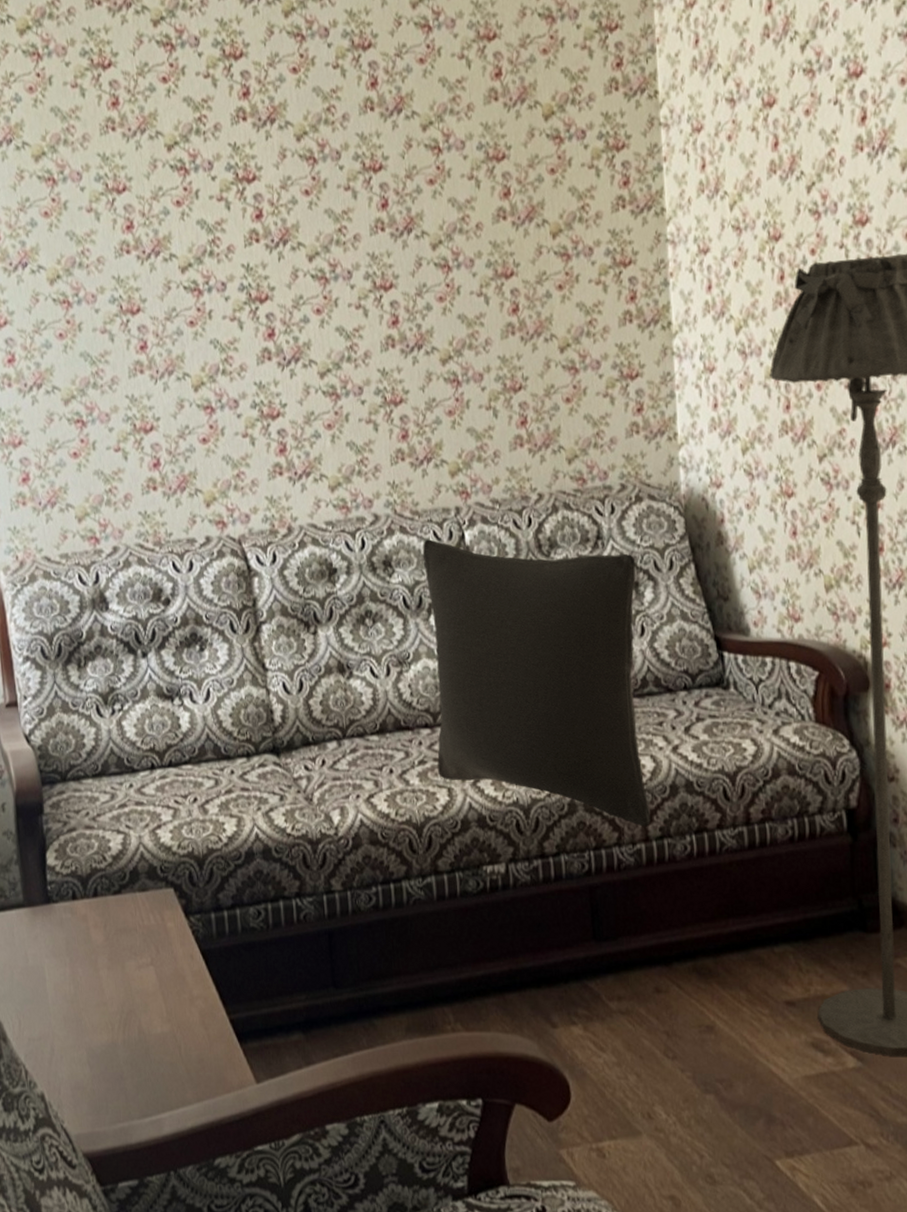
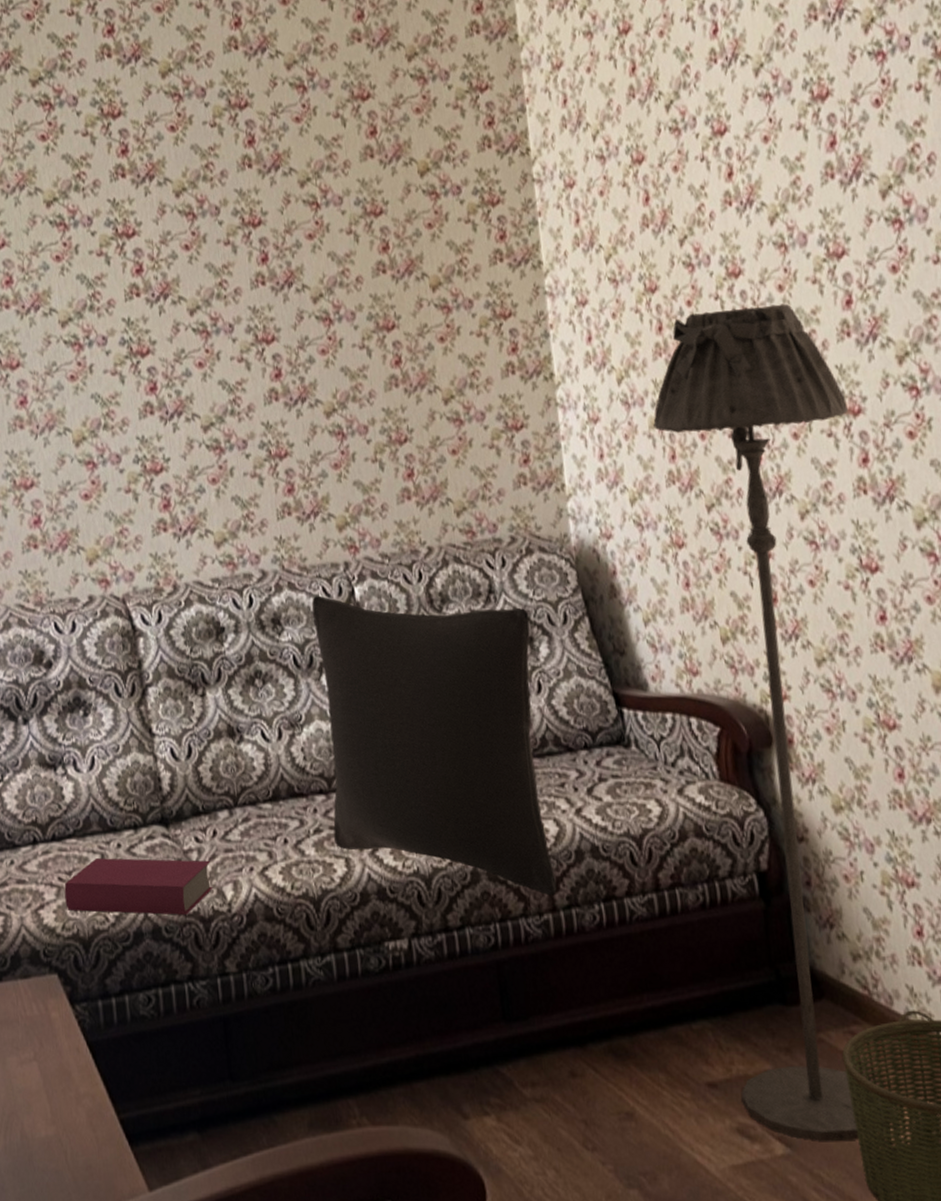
book: none [180,783,321,837] -> present [64,858,213,915]

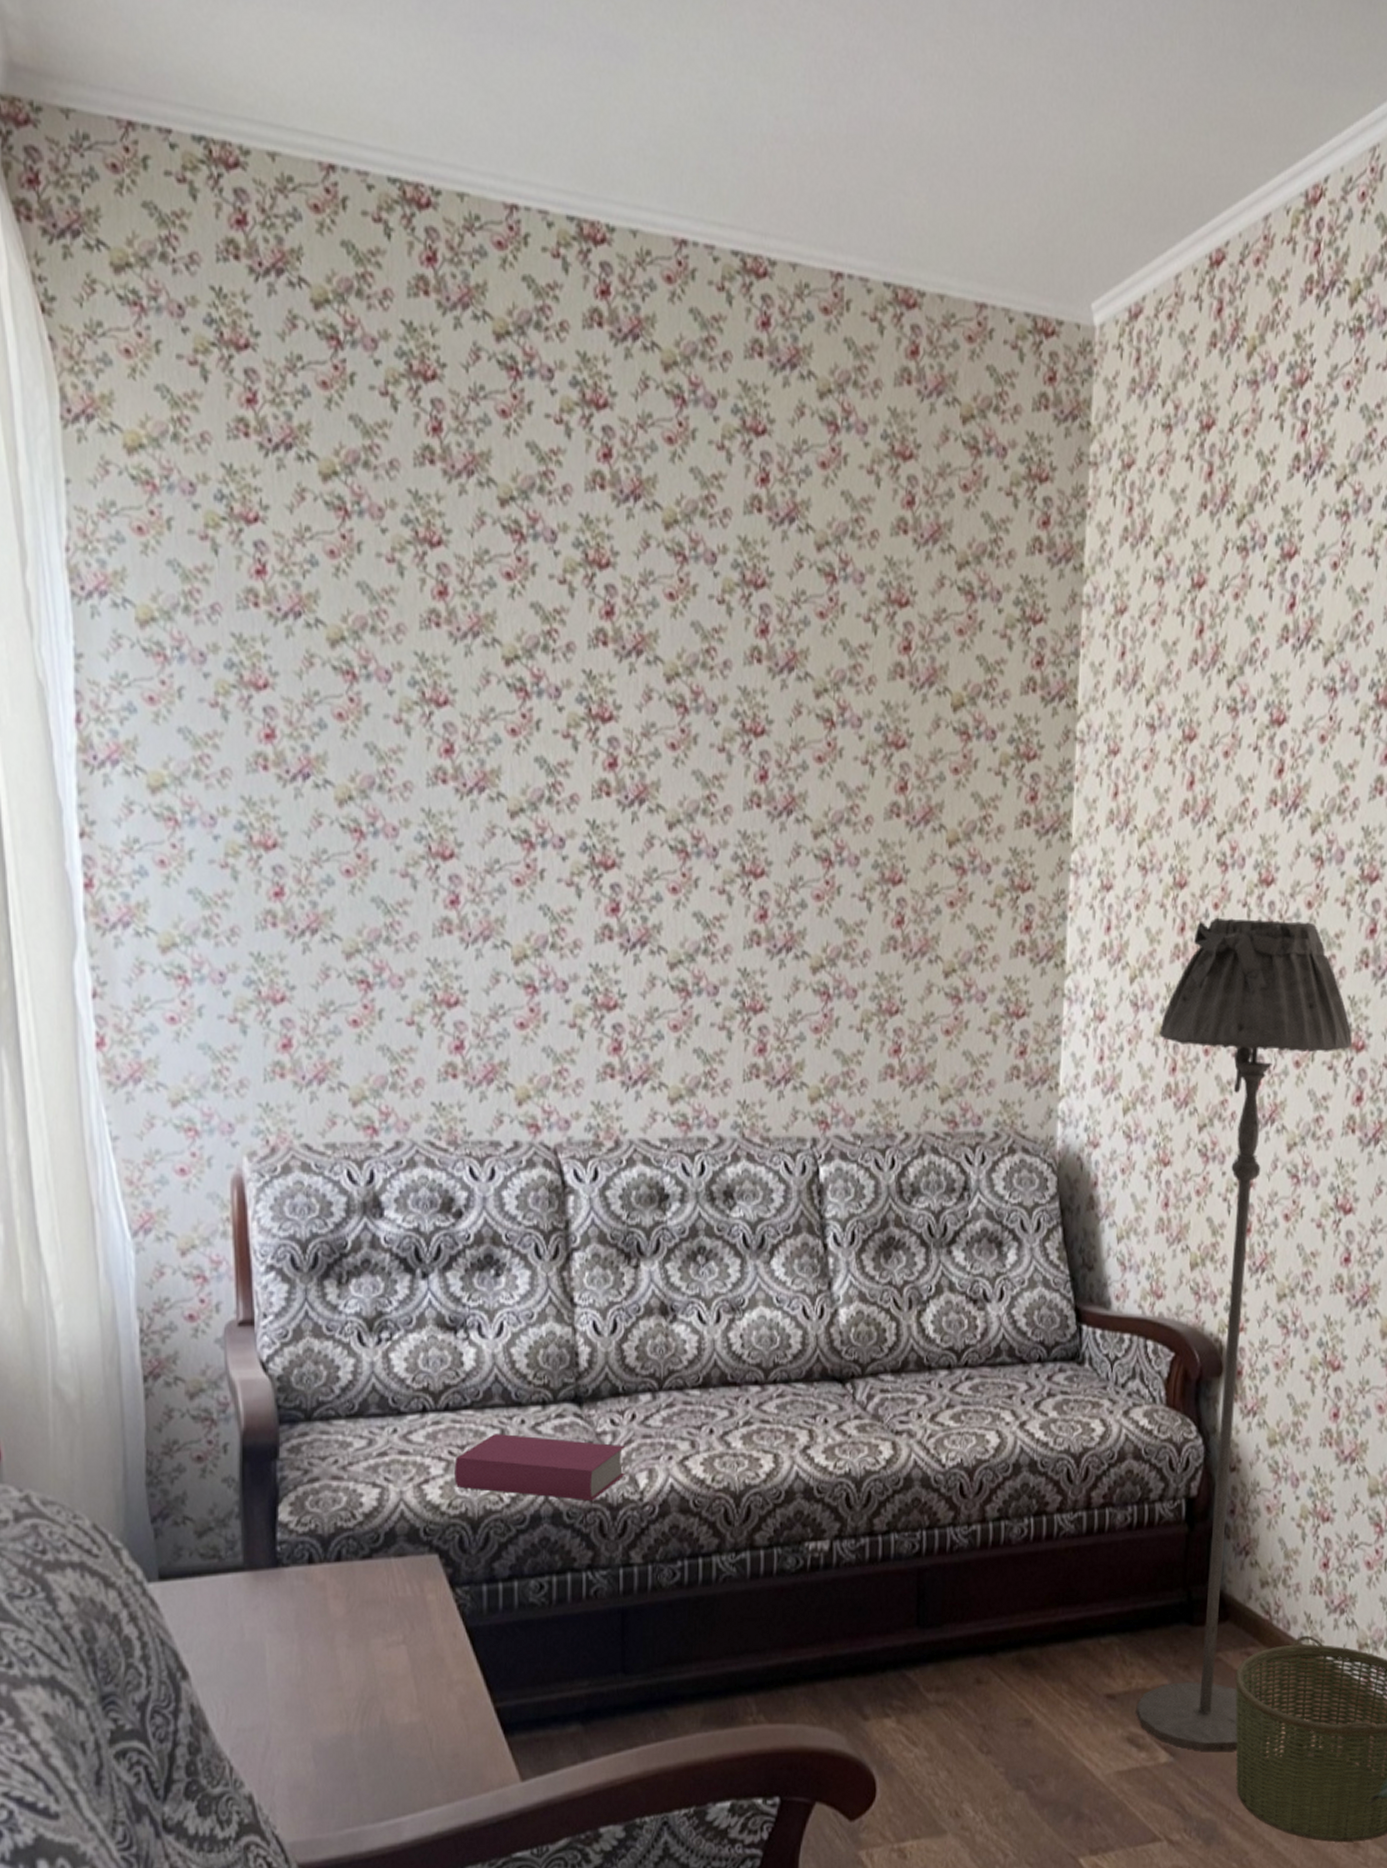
pillow: present [311,595,557,896] -> none [763,1171,1002,1507]

